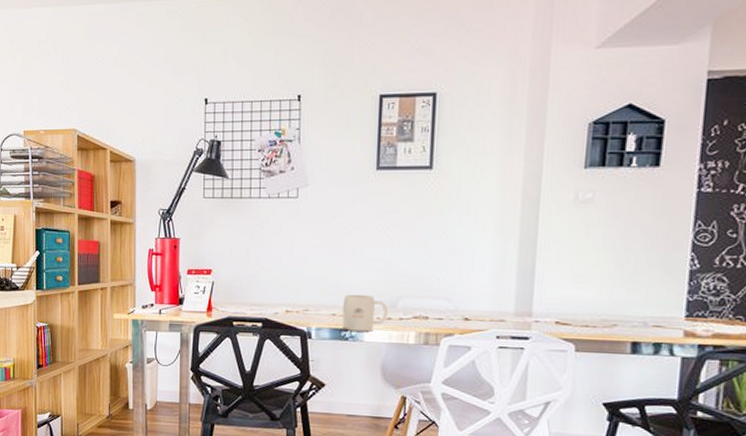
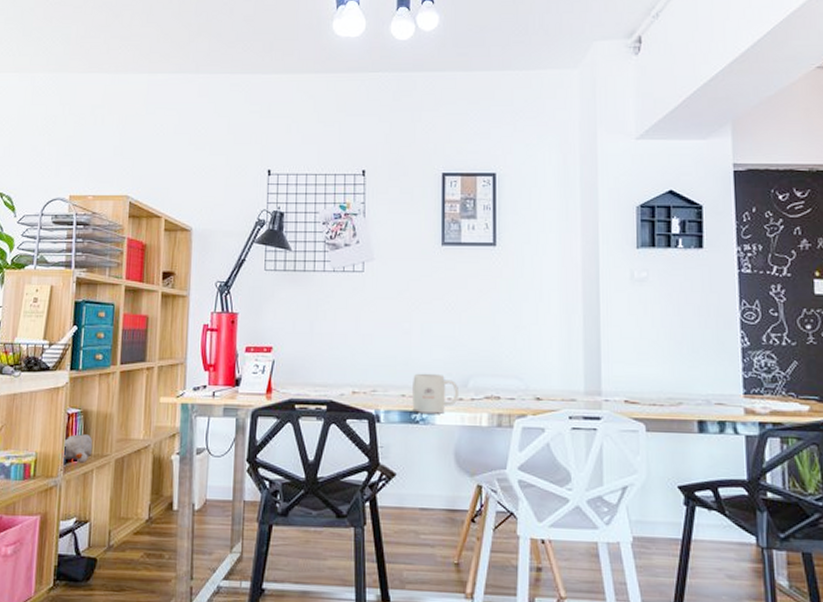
decorative figurine: none [34,344,59,369] -> present [61,434,93,463]

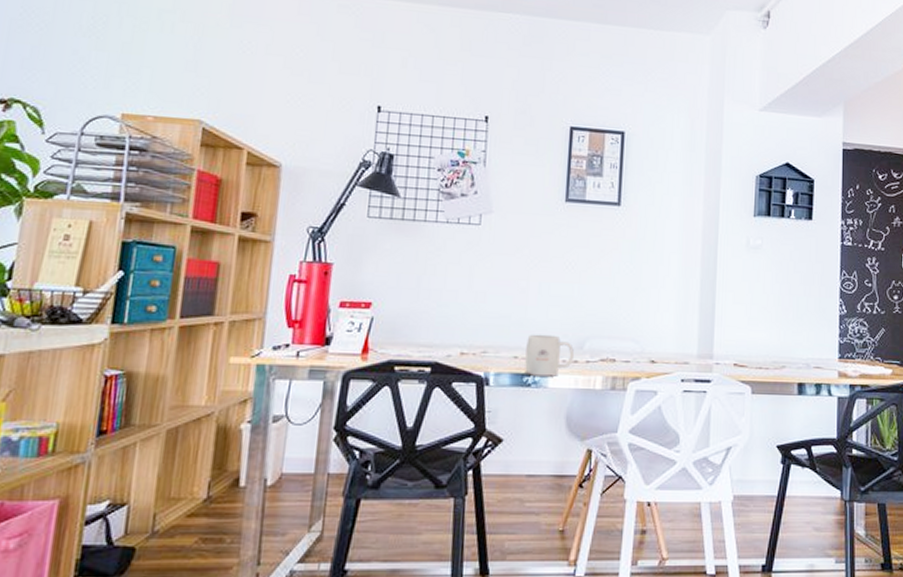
decorative figurine: present [61,434,93,463] -> none [93,400,138,435]

